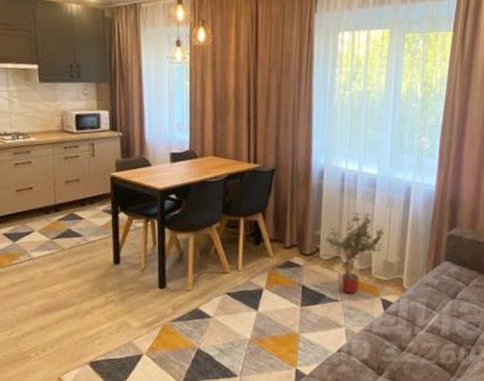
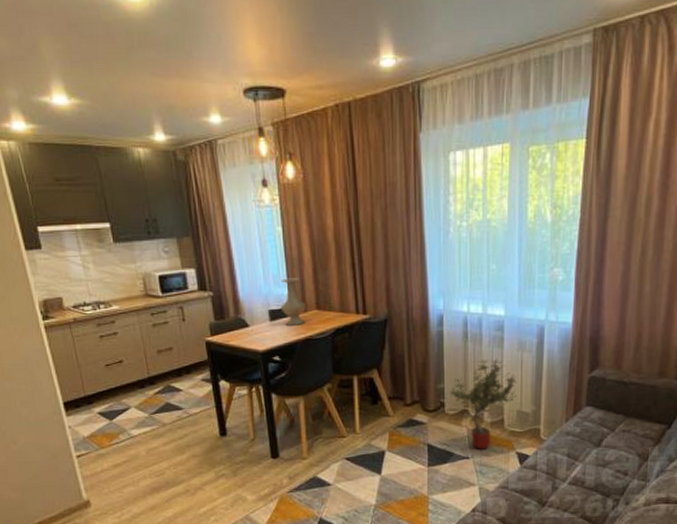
vase: none [181,126,204,169] -> present [280,278,306,325]

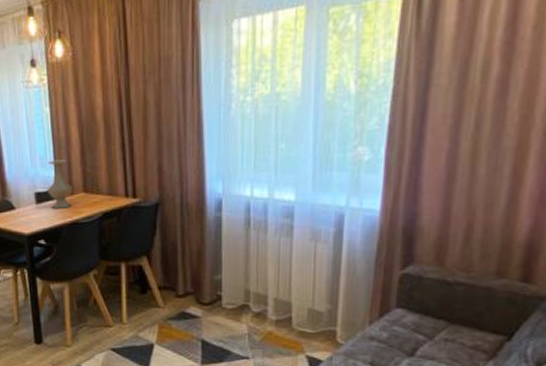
potted tree: present [450,358,517,449] -> none [228,249,308,350]

